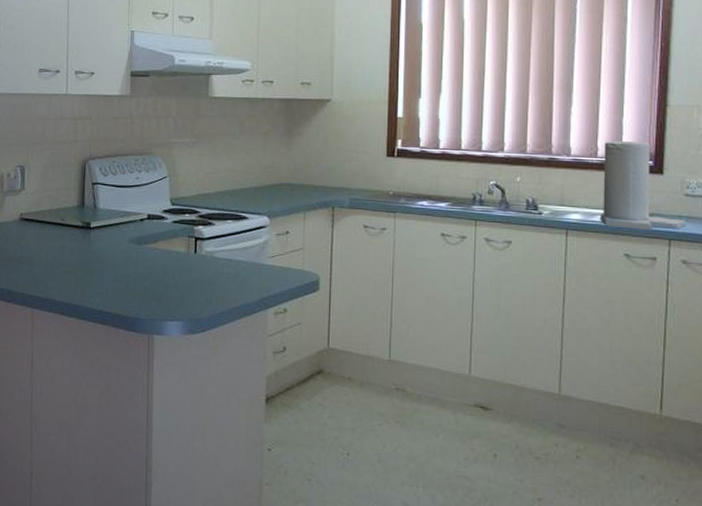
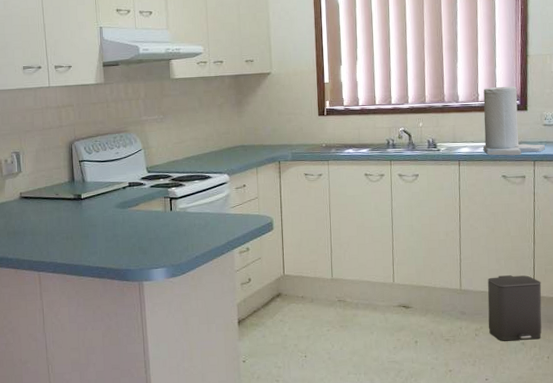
pedal bin: none [594,383,672,475] -> present [487,275,542,341]

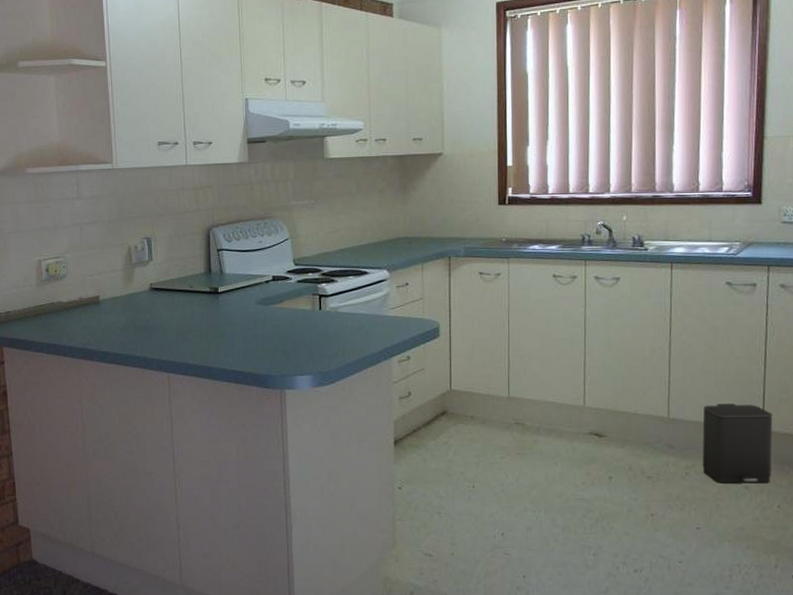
paper towel: present [483,86,546,156] -> none [703,174,784,259]

